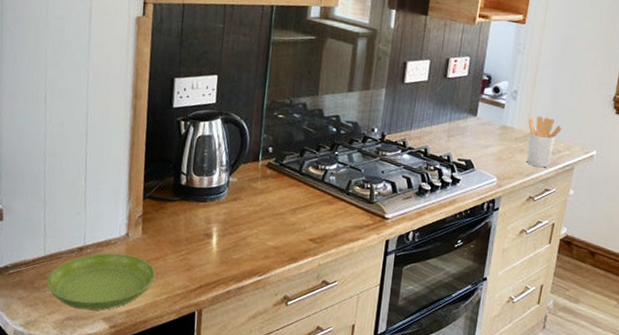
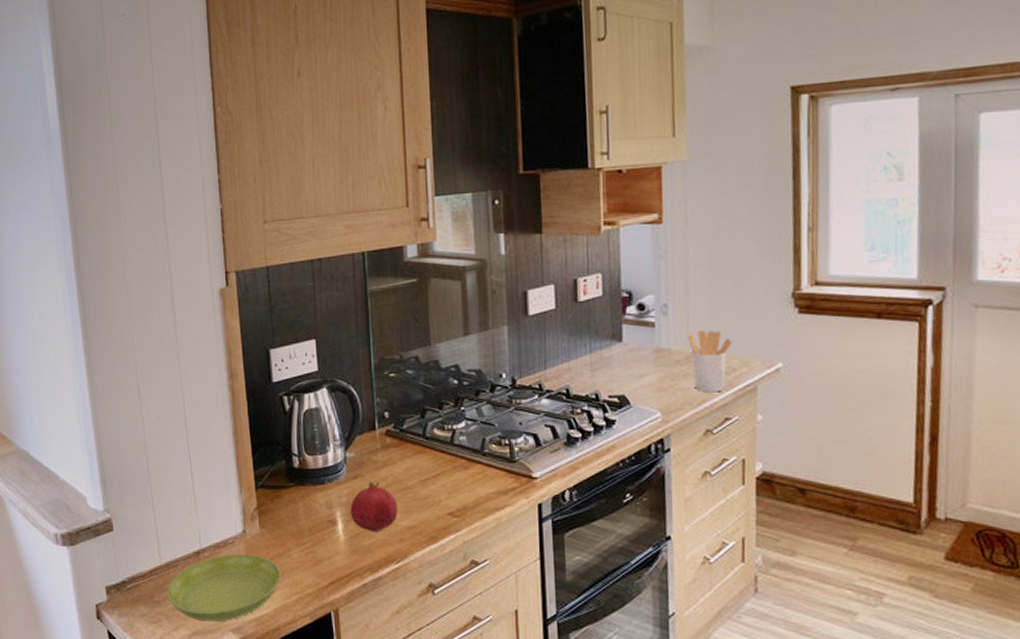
fruit: none [225,205,268,248] -> present [350,482,398,531]

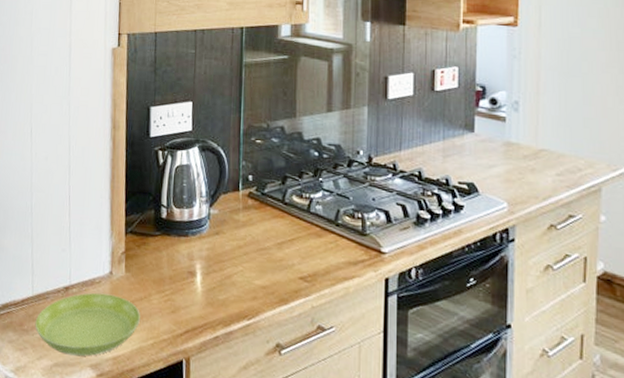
fruit: present [350,482,398,531] -> none [209,239,253,287]
utensil holder: present [688,330,733,393] -> none [537,129,579,190]

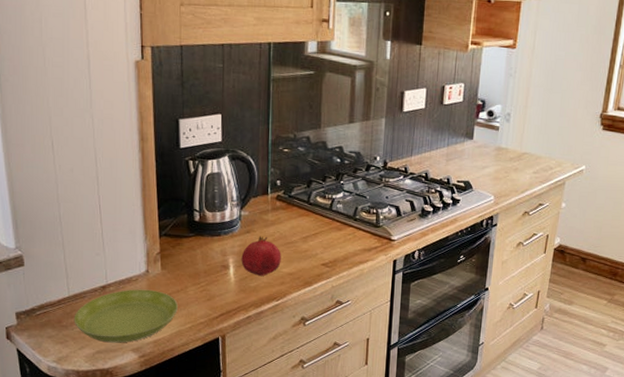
fruit: none [209,239,253,287] -> present [241,236,281,276]

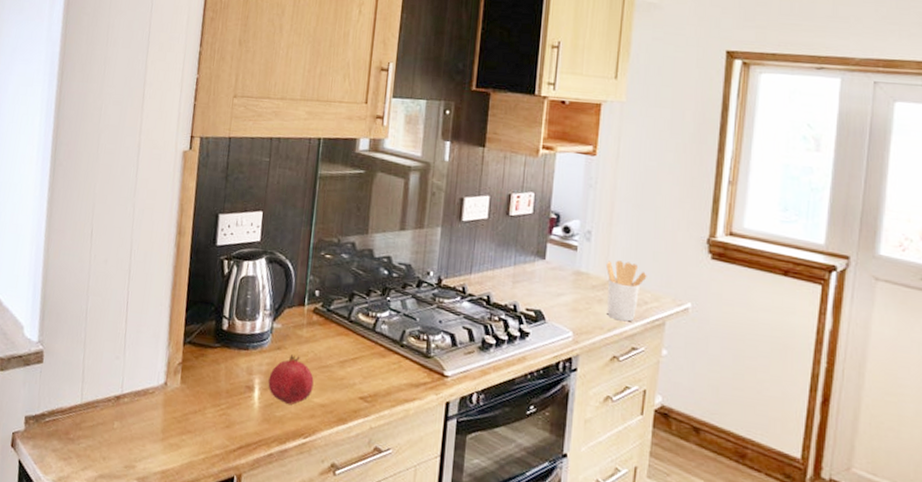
saucer: present [74,289,178,343] -> none [81,403,193,469]
utensil holder: none [521,136,553,184] -> present [606,260,647,322]

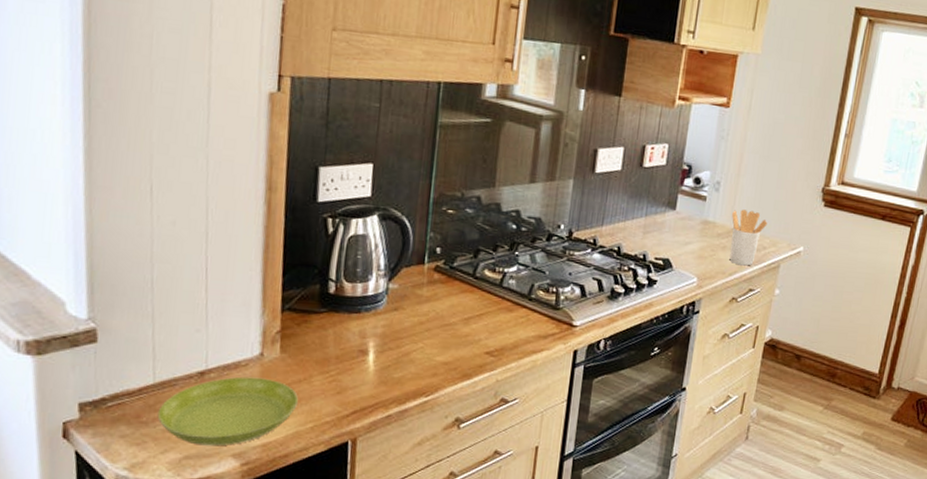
saucer: none [81,403,193,469] -> present [157,376,298,446]
fruit: present [268,355,314,405] -> none [384,315,436,365]

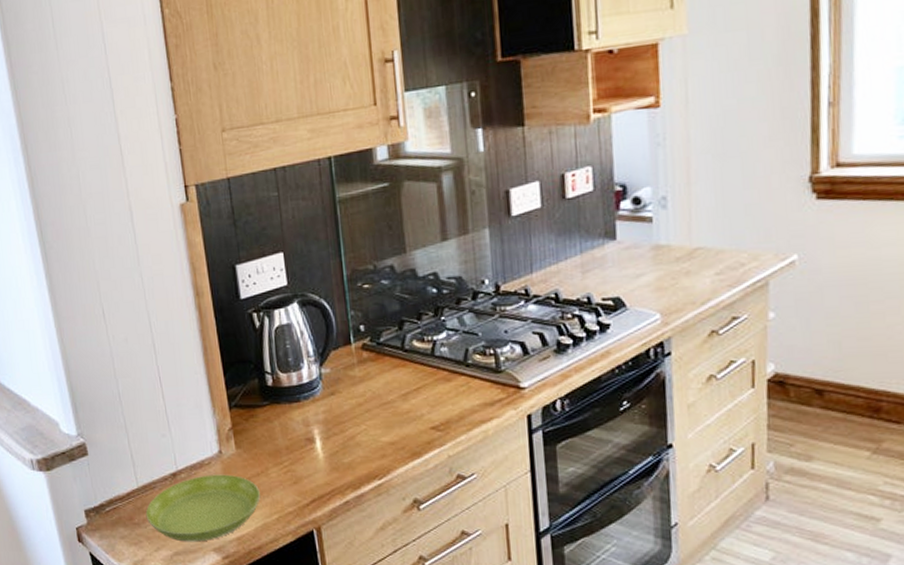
utensil holder: present [729,209,768,266] -> none [690,222,741,291]

